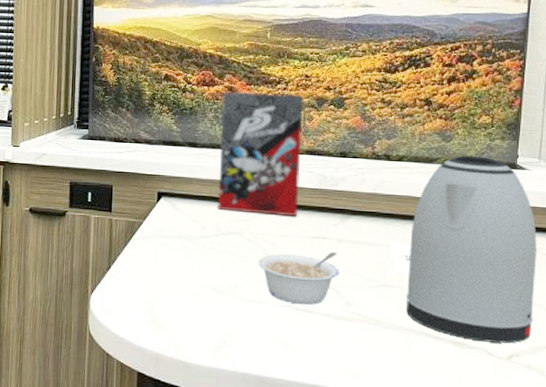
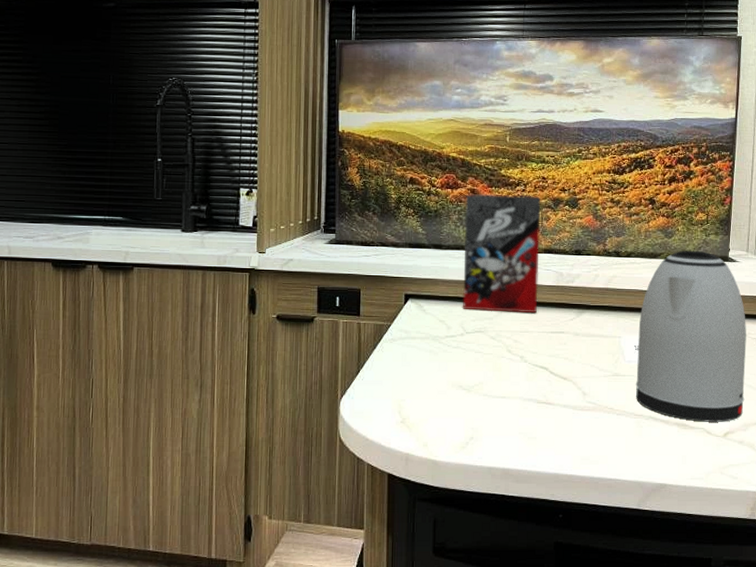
legume: present [258,251,339,305] -> none [502,345,576,398]

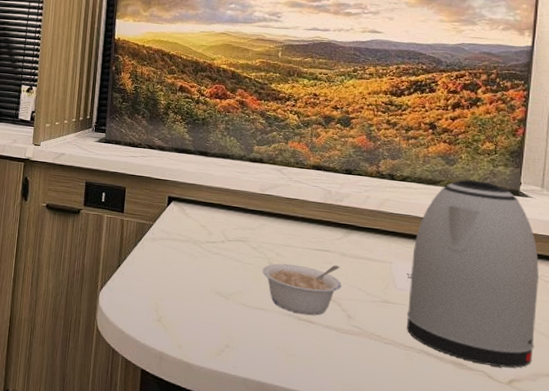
cereal box: present [463,194,541,314] -> none [225,105,312,229]
legume: none [502,345,576,398] -> present [262,263,342,316]

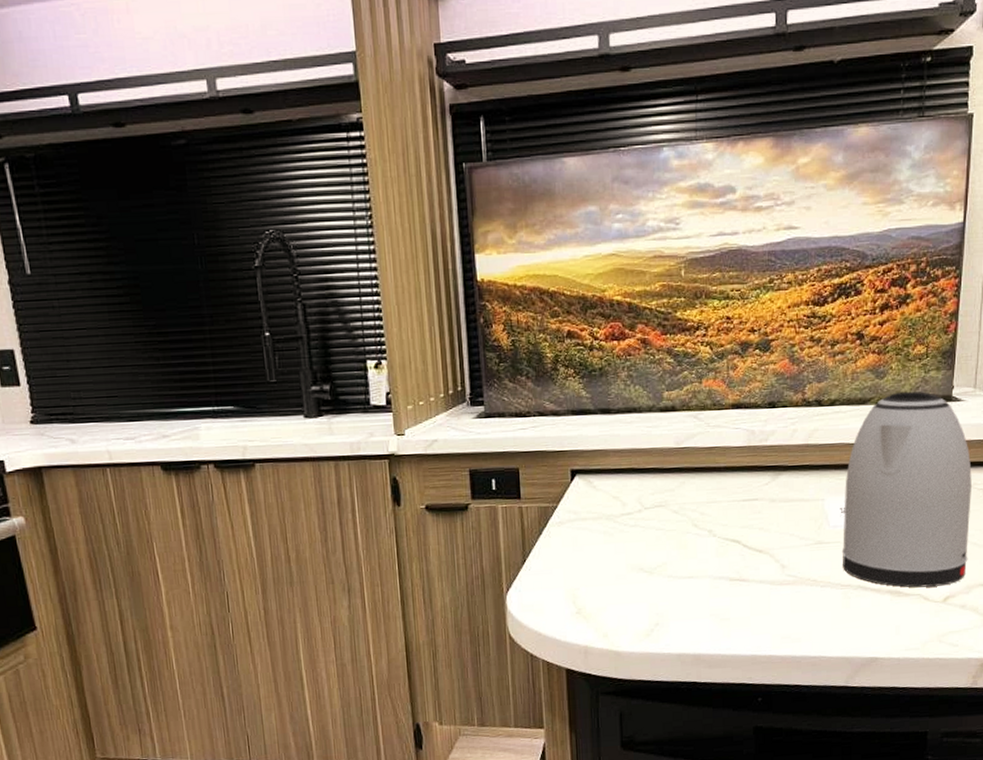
legume: present [262,263,342,316] -> none [687,513,773,575]

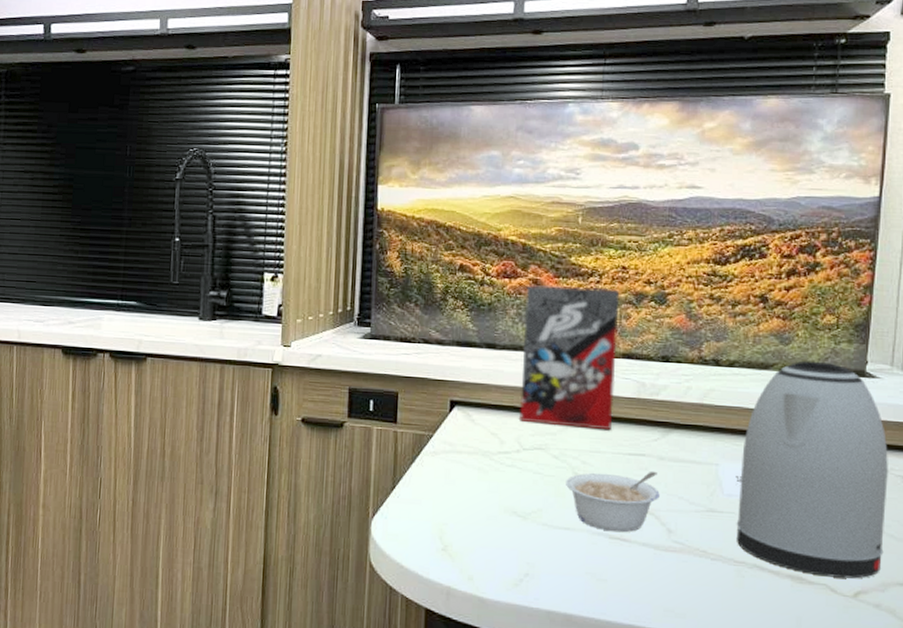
cereal box: none [635,340,727,483] -> present [520,285,620,431]
legume: none [687,513,773,575] -> present [566,471,660,533]

